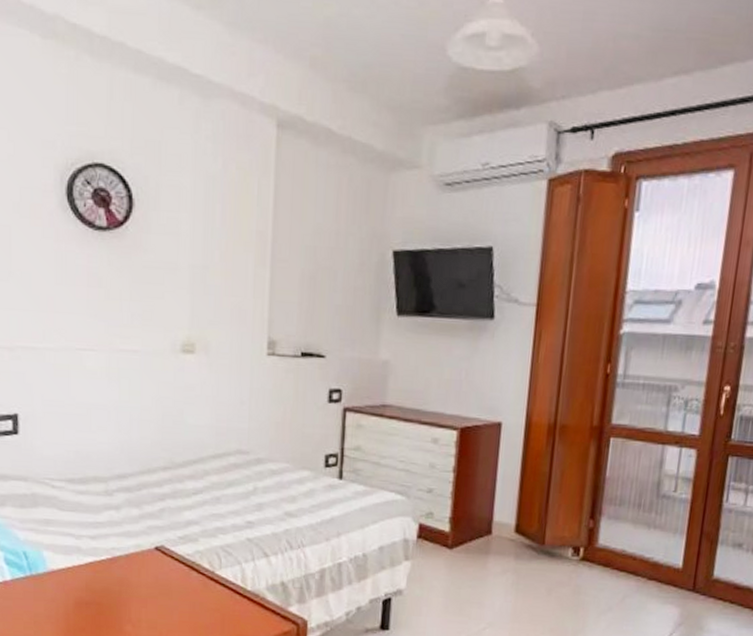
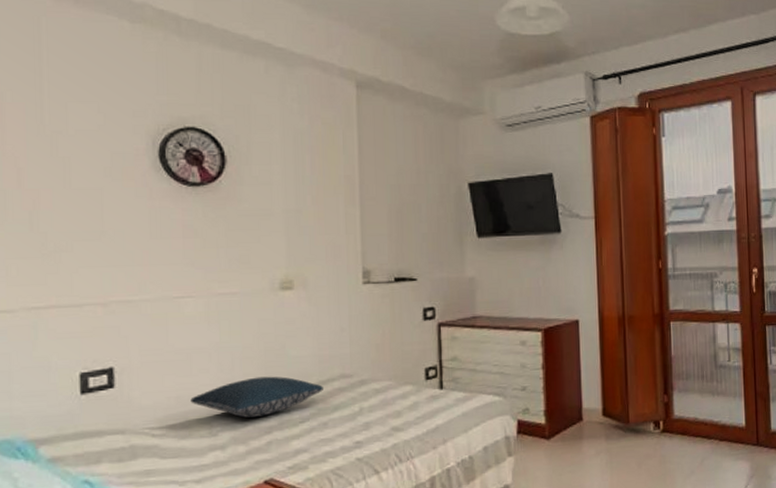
pillow: none [89,441,220,483] -> present [190,376,325,418]

